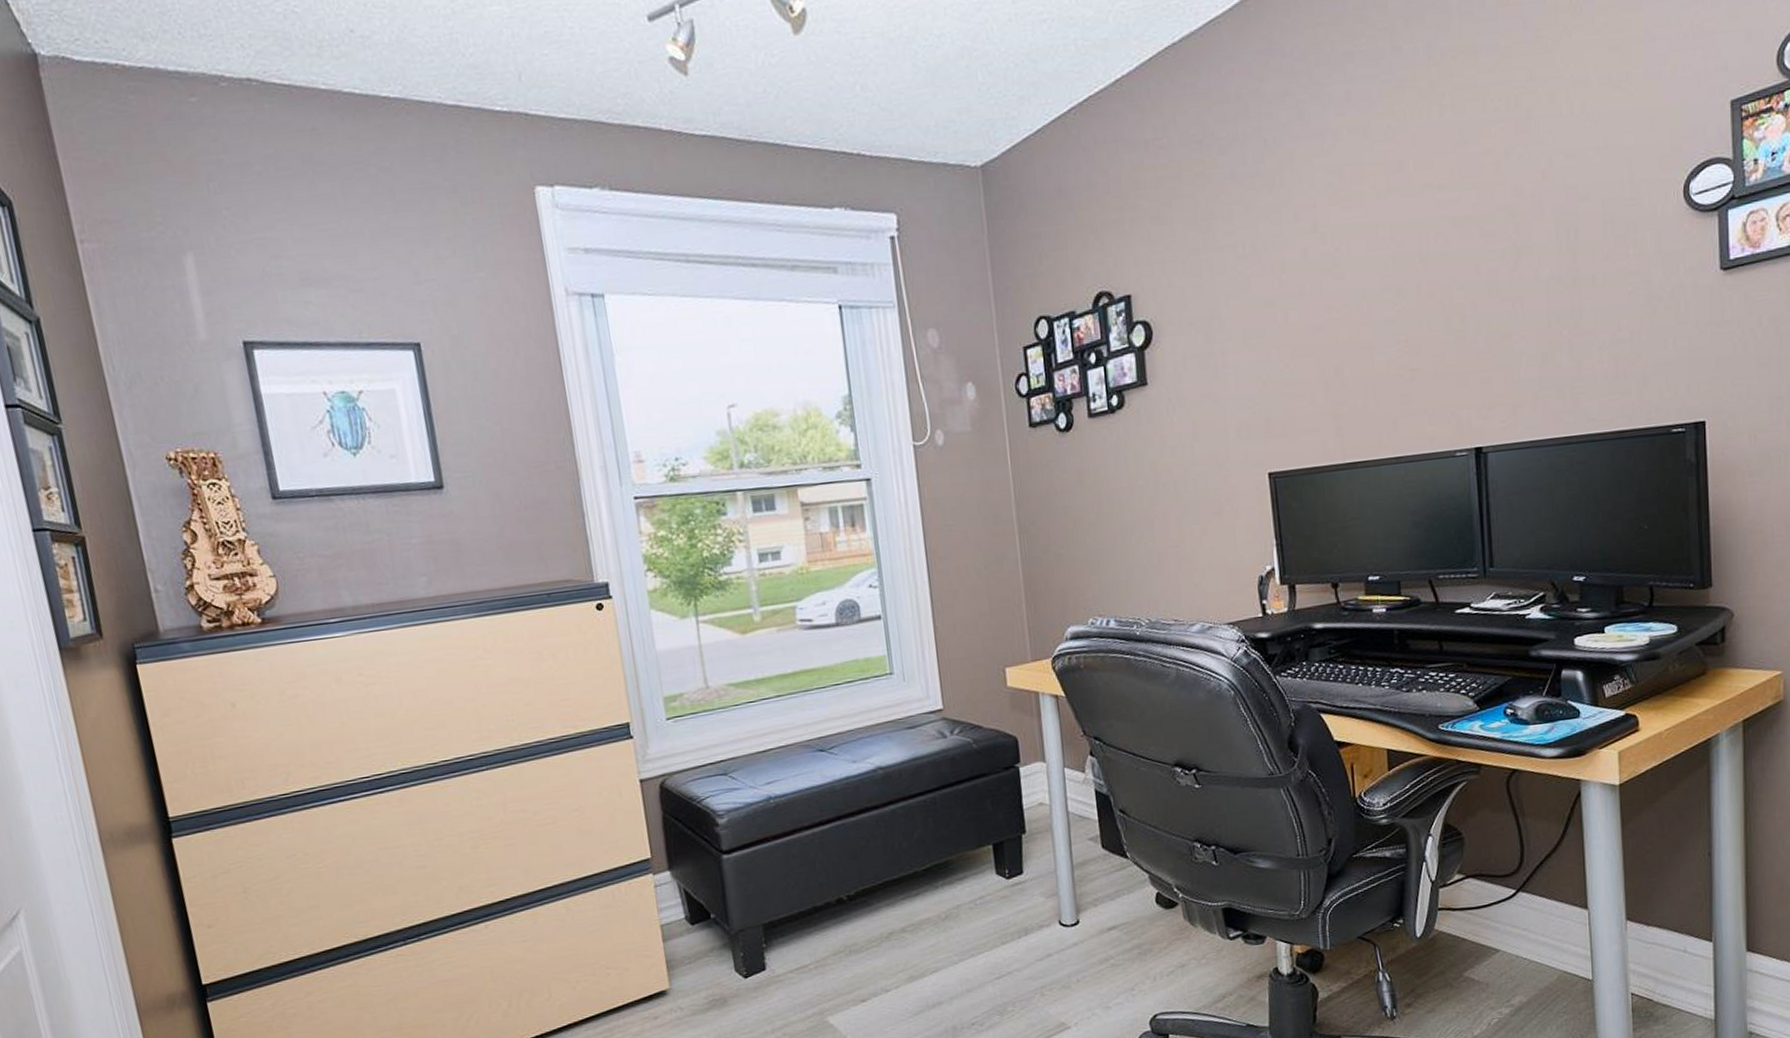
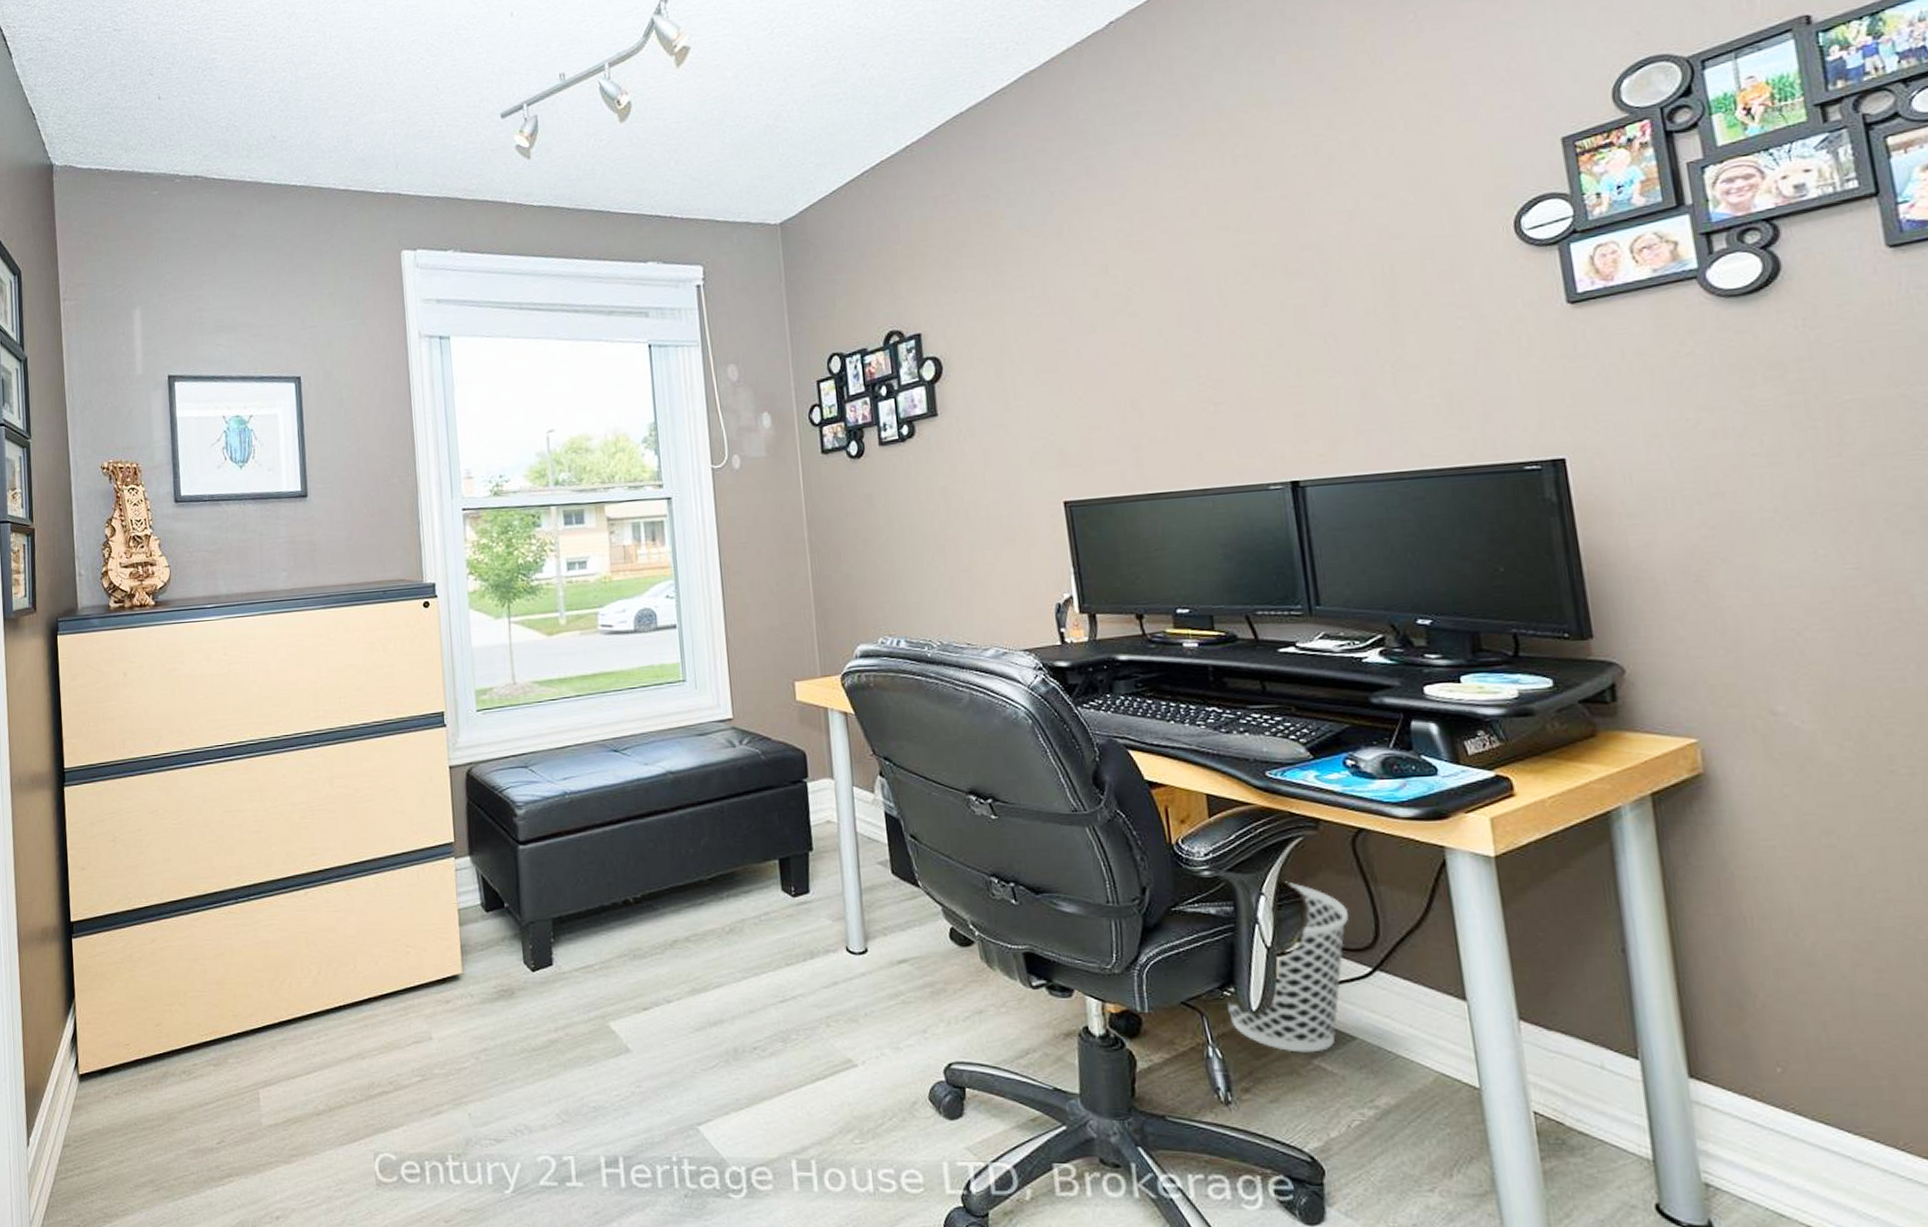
wastebasket: none [1395,822,1501,969] -> present [1226,881,1350,1053]

